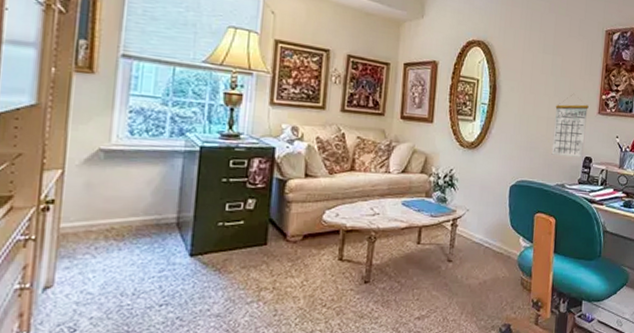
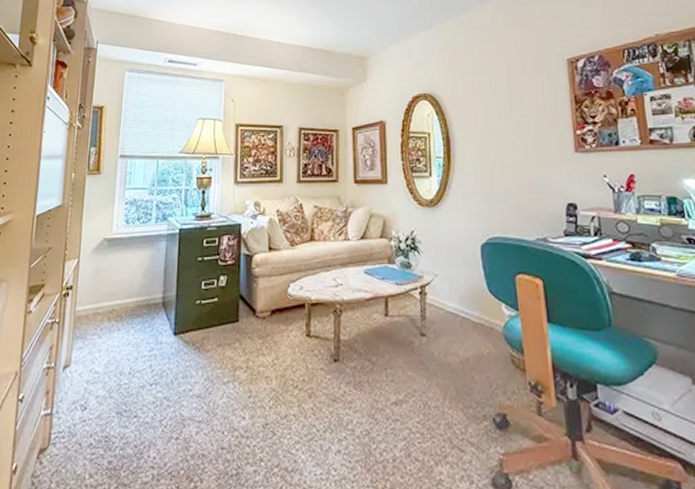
calendar: present [551,95,589,158] -> none [520,135,565,205]

